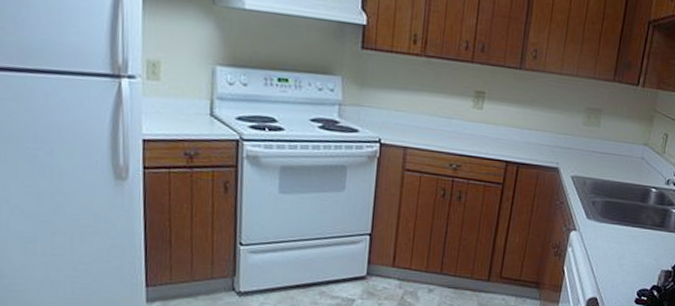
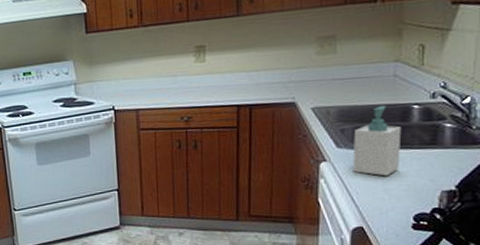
soap bottle: none [596,184,640,252] -> present [352,105,402,176]

